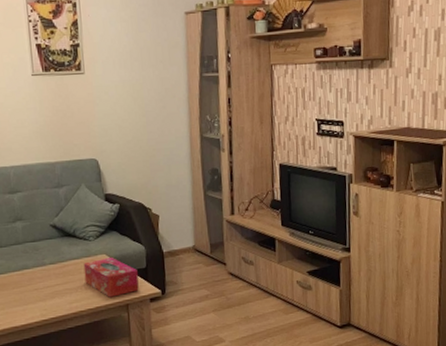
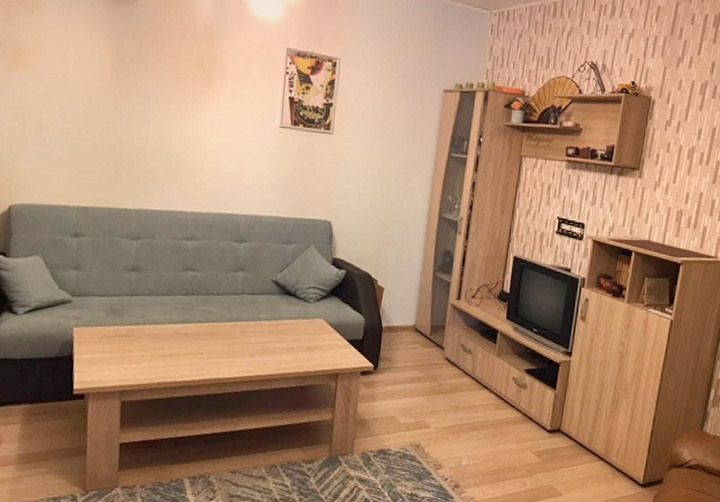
tissue box: present [83,258,139,298] -> none [298,323,353,364]

